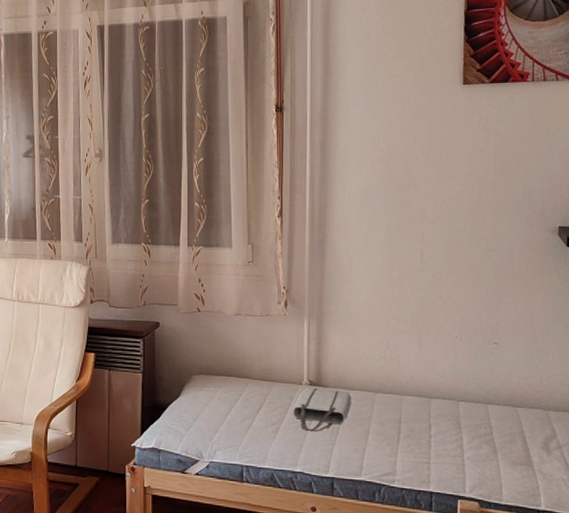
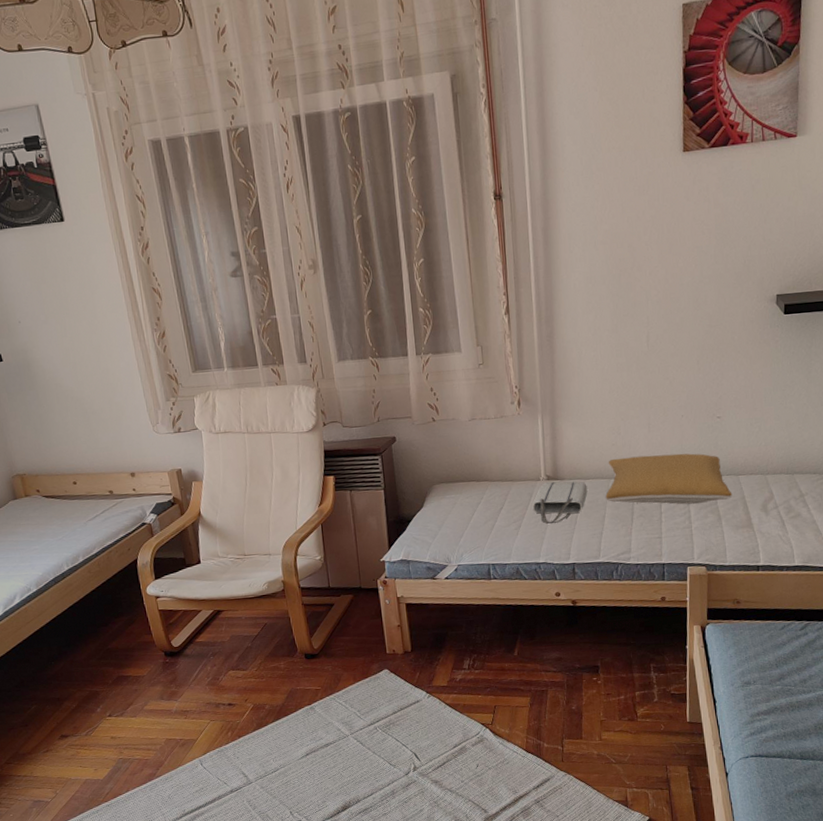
pillow: none [371,372,510,432] -> present [605,453,733,505]

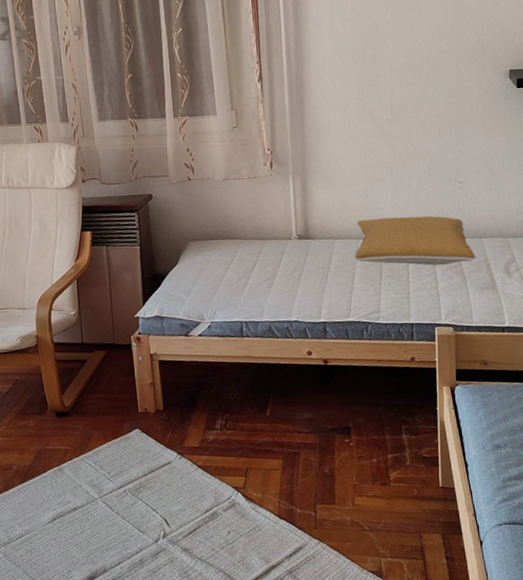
tote bag: present [532,481,588,525] -> none [284,241,338,283]

